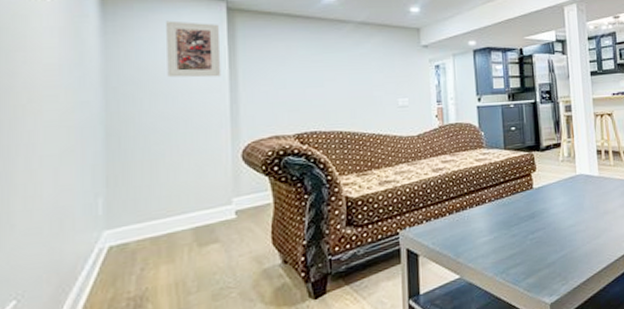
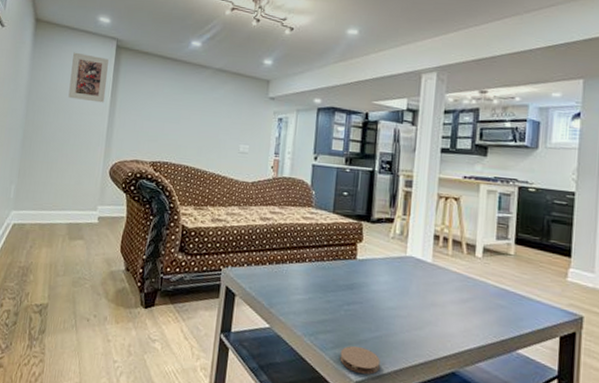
coaster: none [532,269,570,295] -> present [340,345,380,375]

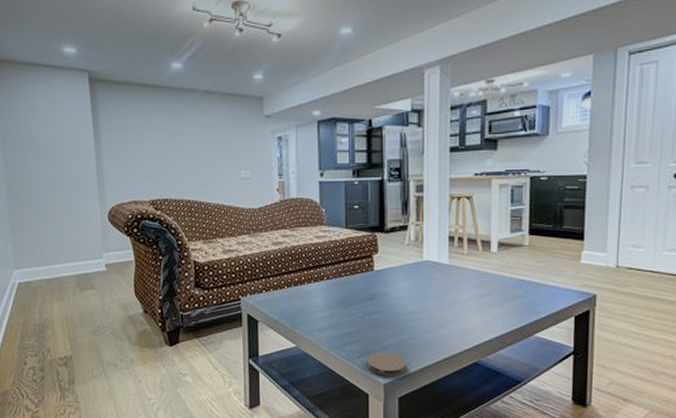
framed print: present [68,52,109,103] -> none [43,91,88,145]

